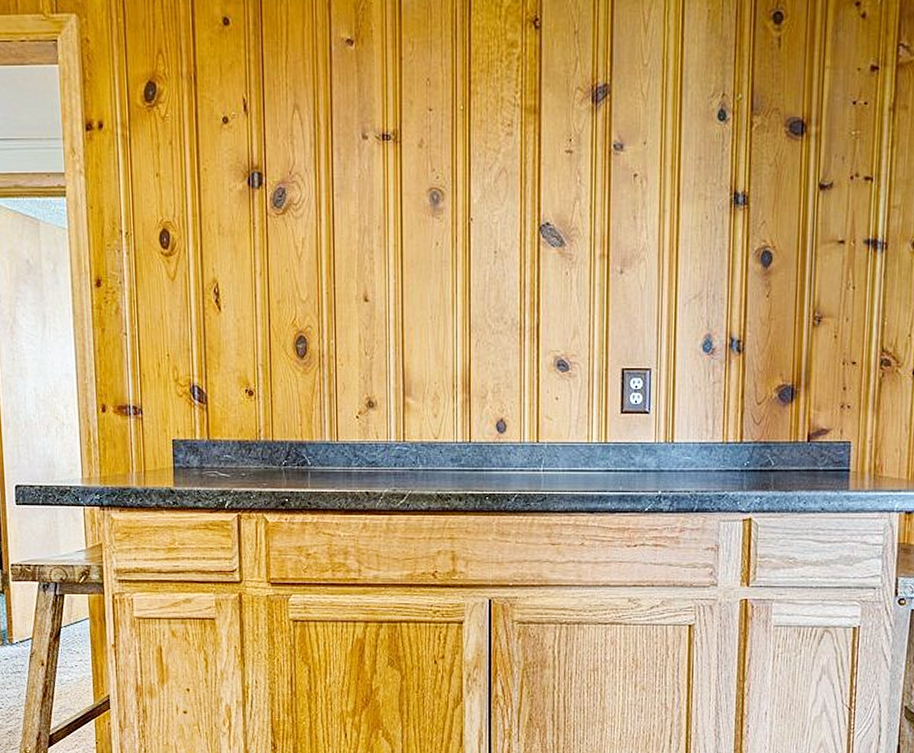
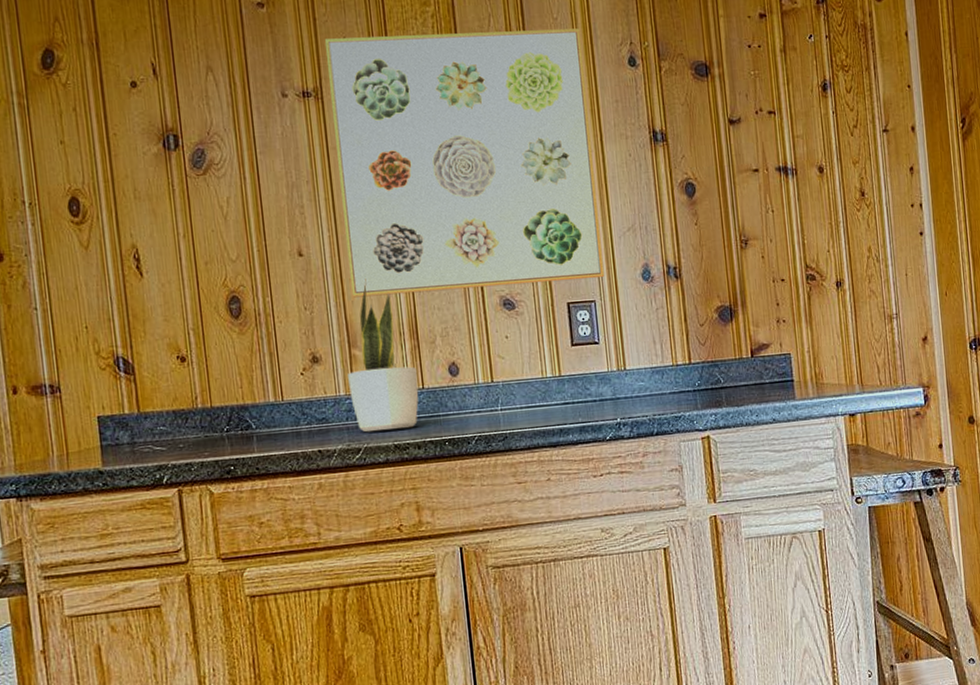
potted plant: none [400,328,467,480] -> present [348,279,419,433]
wall art: none [408,77,670,346] -> present [324,28,605,298]

